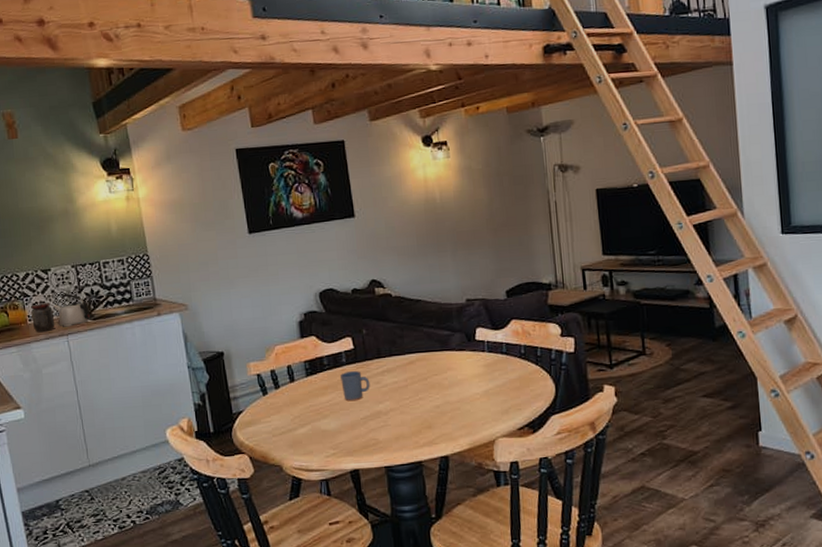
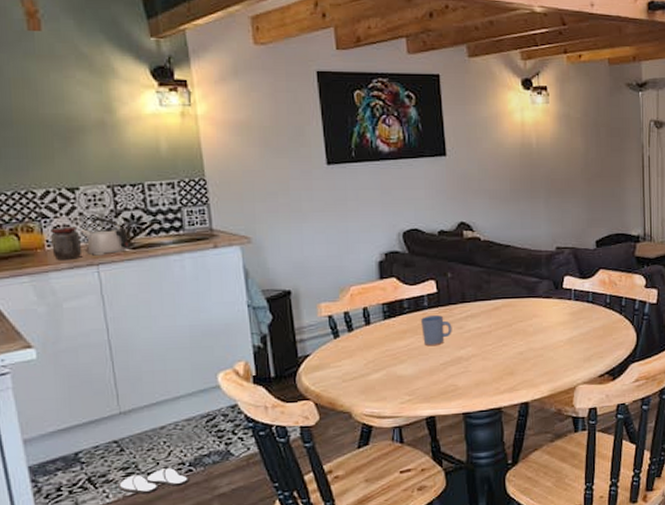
slippers: none [90,514,148,539] -> present [117,467,190,494]

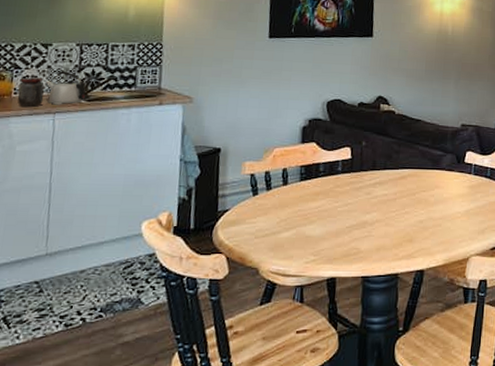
slippers: present [117,467,190,494] -> none [29,311,99,338]
mug: present [421,315,452,347] -> none [333,180,361,210]

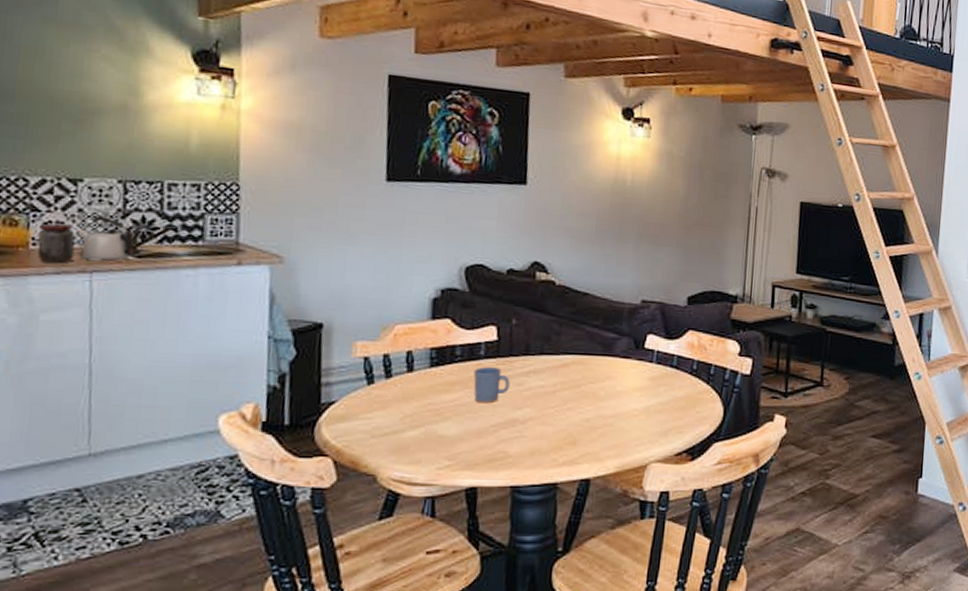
mug: none [333,180,361,210] -> present [473,367,510,404]

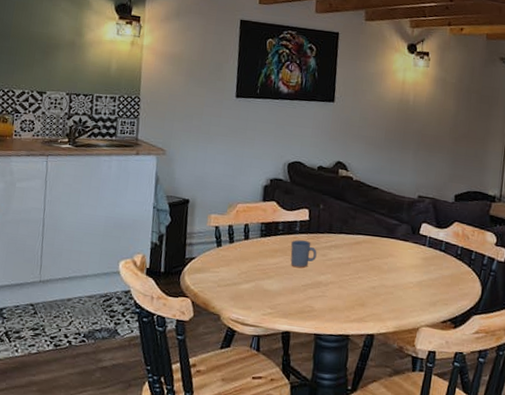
jar: present [37,223,76,264] -> none [17,121,40,149]
kettle: present [75,216,134,262] -> none [40,117,74,149]

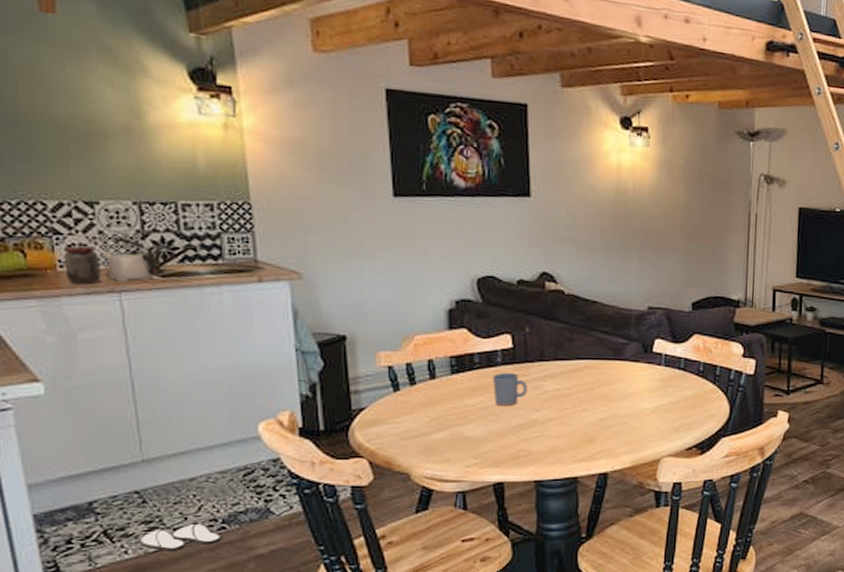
jar: none [17,121,40,149] -> present [64,245,102,285]
slippers: none [26,334,82,355] -> present [138,523,223,552]
kettle: none [40,117,74,149] -> present [99,238,157,282]

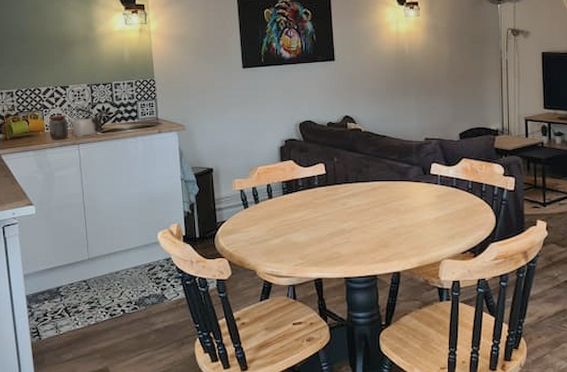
slippers: present [138,523,223,552] -> none [84,304,135,324]
mug: present [493,373,528,407] -> none [312,193,337,219]

